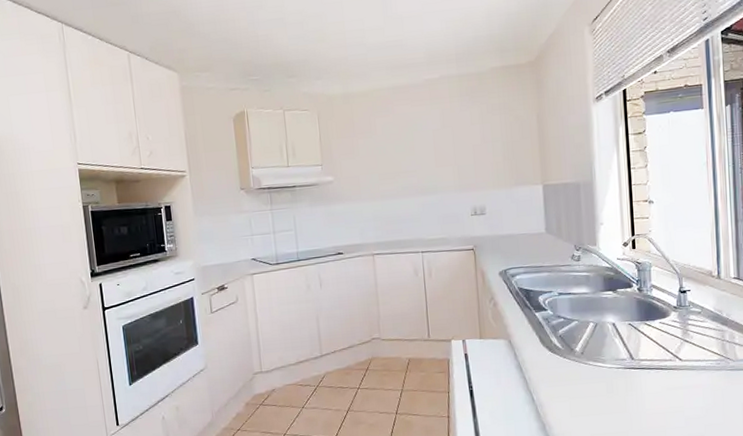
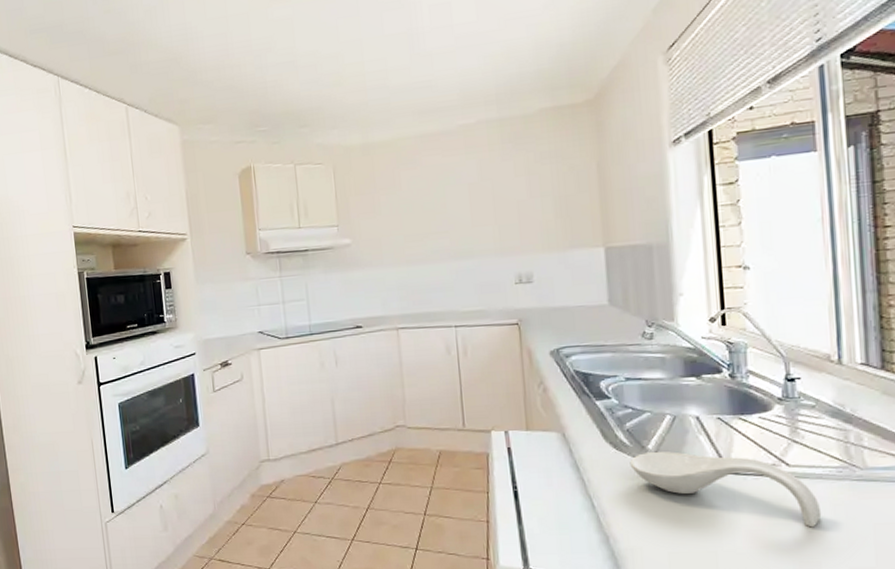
spoon rest: none [561,352,705,409] -> present [629,451,822,528]

